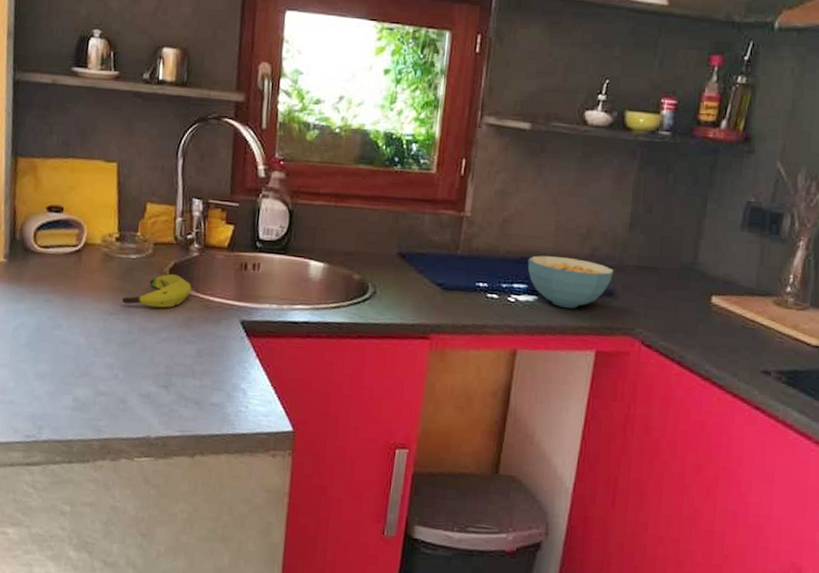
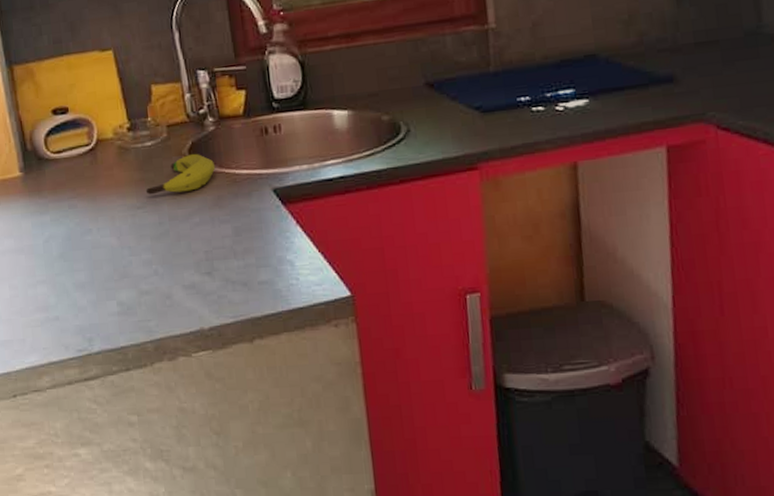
cereal bowl: present [527,255,614,309] -> none [569,48,669,106]

